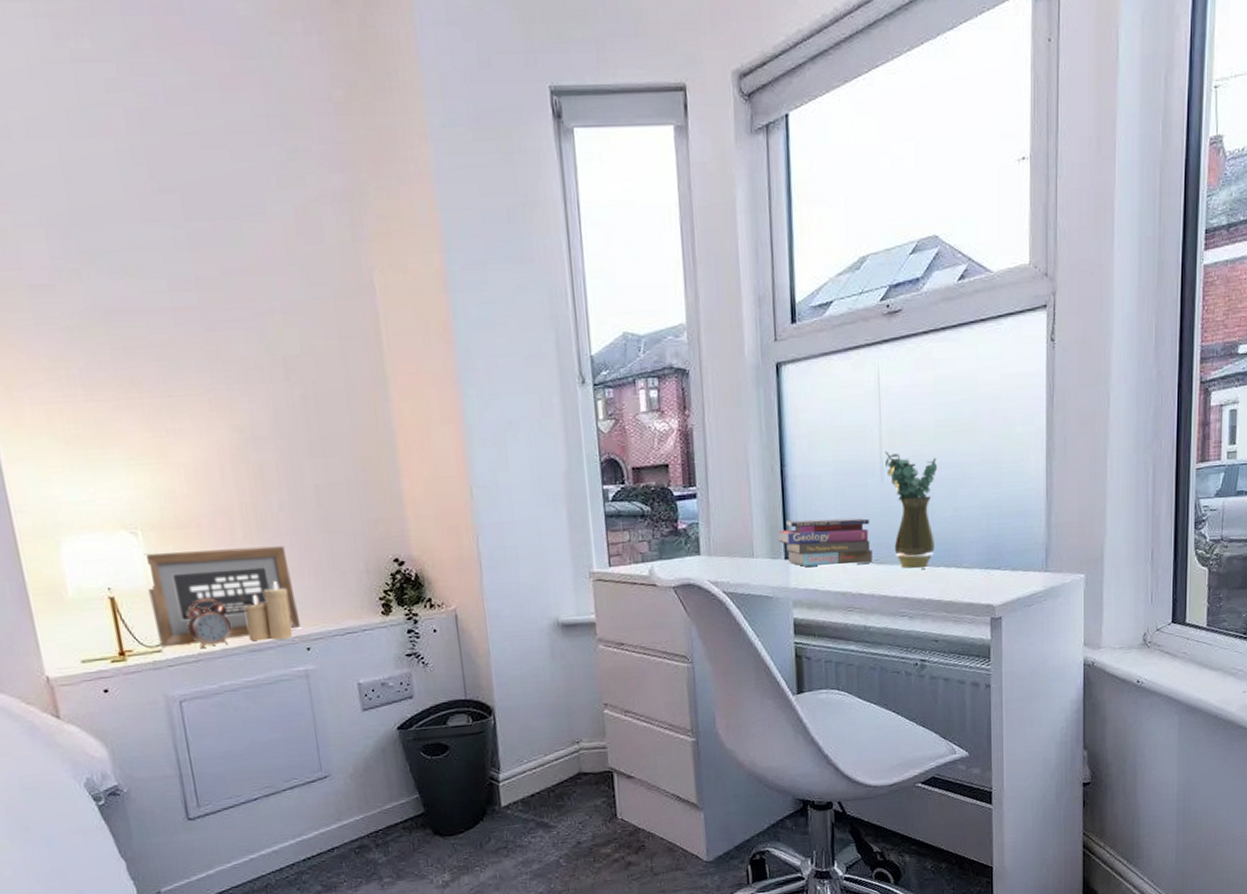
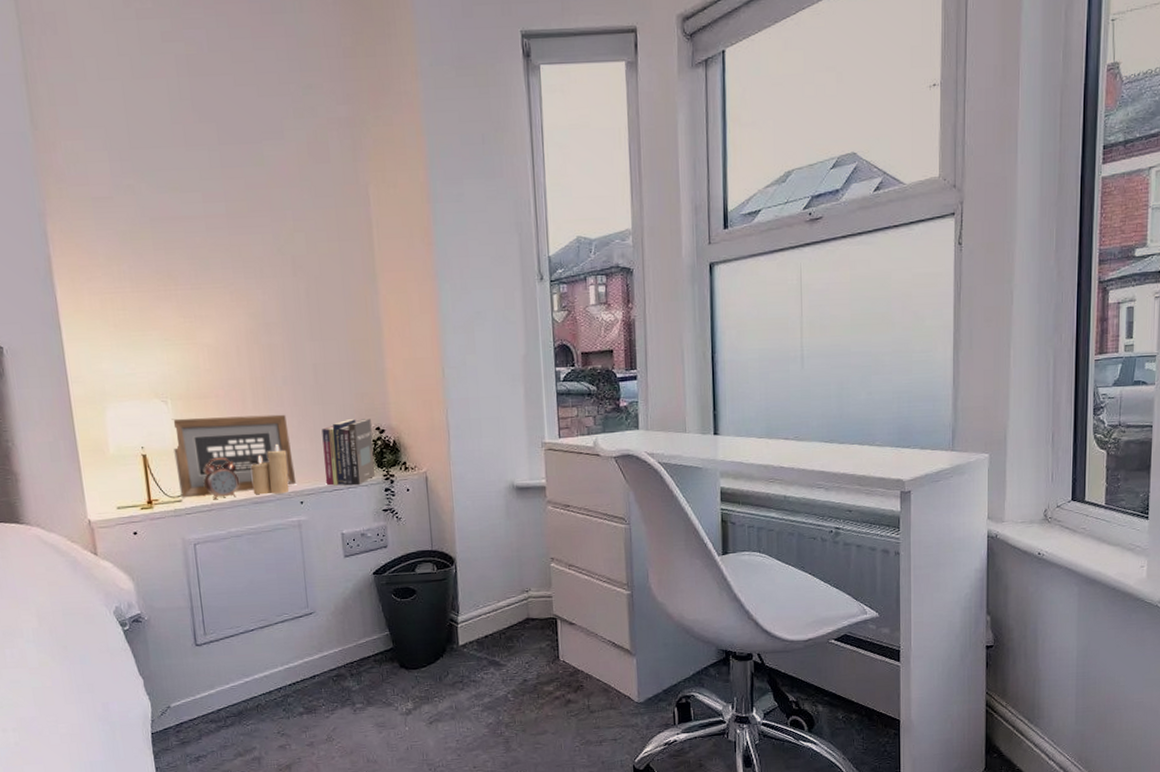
books: none [328,549,395,629] -> present [321,418,375,486]
books: present [778,517,872,567] -> none [709,399,793,442]
vase: present [885,451,938,570] -> none [806,341,854,446]

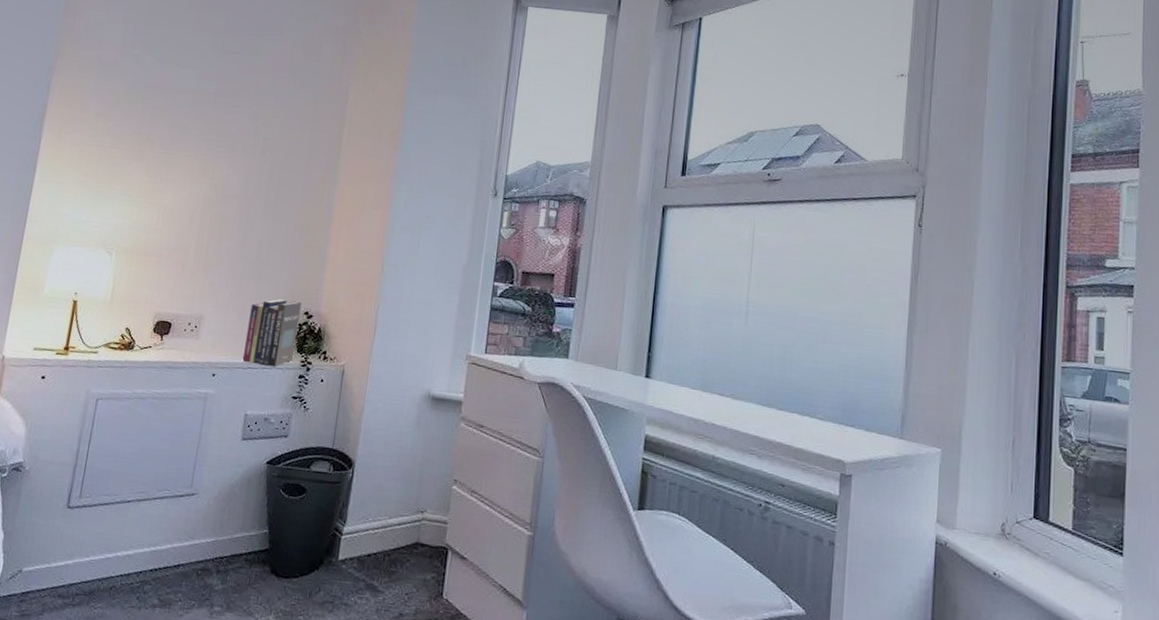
picture frame: present [171,414,297,498] -> none [98,270,220,356]
alarm clock: present [203,457,240,500] -> none [123,315,160,358]
candle: present [250,445,290,495] -> none [168,312,212,363]

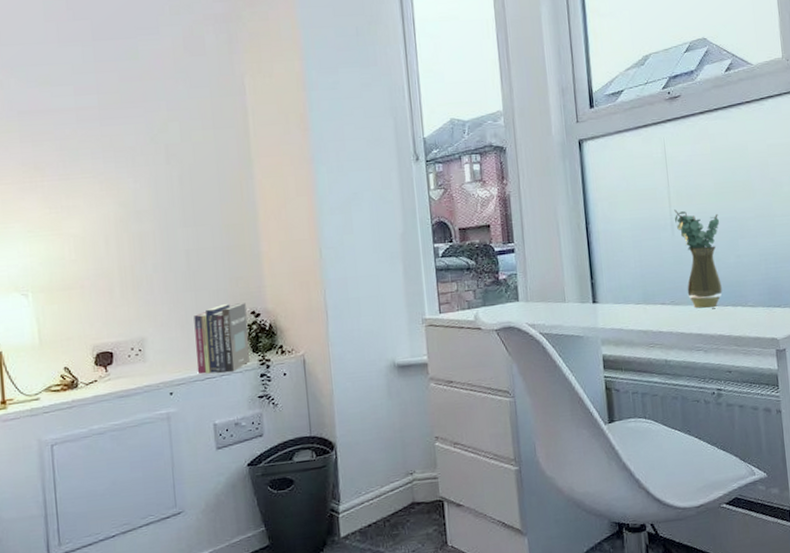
vase: none [750,297,801,412] -> present [674,209,723,309]

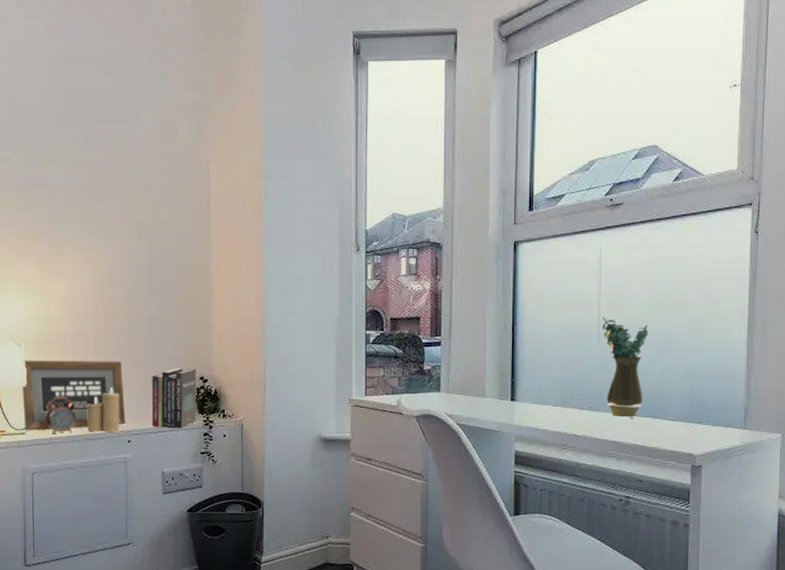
picture frame: none [32,302,166,396] -> present [22,360,126,431]
alarm clock: none [64,350,104,396] -> present [45,396,77,434]
candle: none [116,334,158,388] -> present [87,388,120,432]

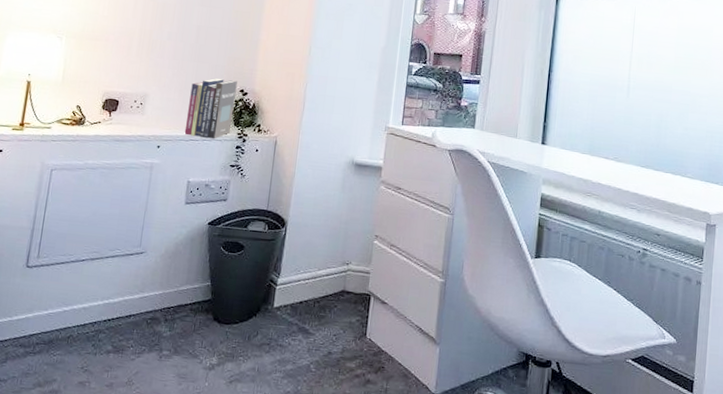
picture frame: present [22,360,126,431] -> none [51,53,163,130]
alarm clock: present [45,396,77,434] -> none [74,94,108,133]
candle: present [87,388,120,432] -> none [117,91,156,136]
vase: present [603,317,649,418] -> none [631,74,674,172]

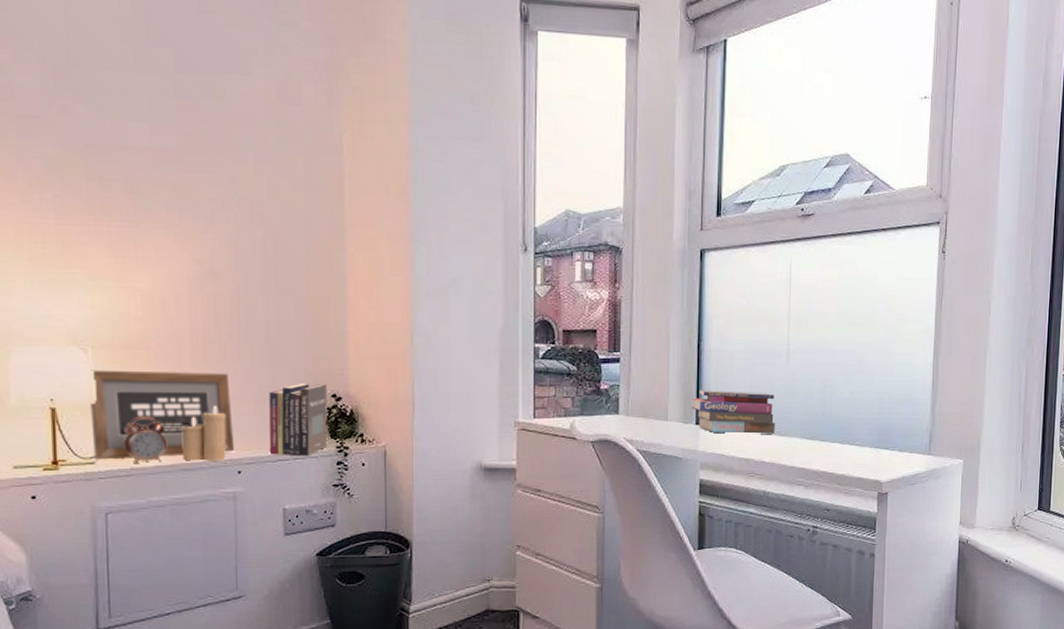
picture frame: none [51,53,163,130] -> present [90,369,235,460]
alarm clock: none [74,94,108,133] -> present [123,416,168,464]
candle: none [117,91,156,136] -> present [181,406,226,461]
books: none [539,114,614,159] -> present [692,390,775,434]

